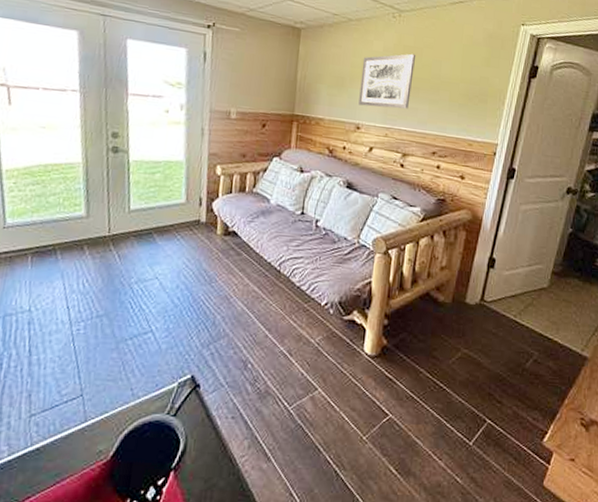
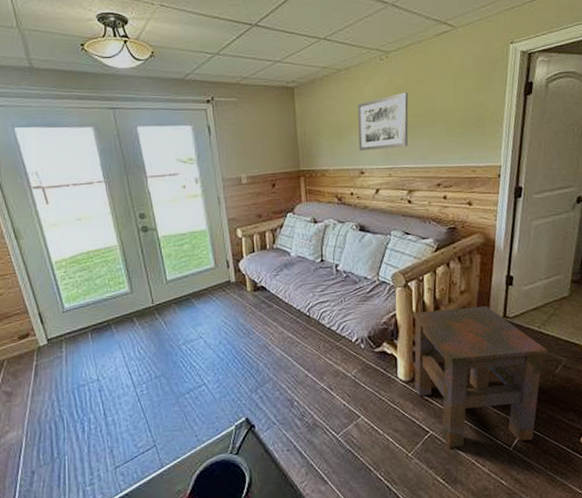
side table: none [380,282,520,437] -> present [413,306,548,447]

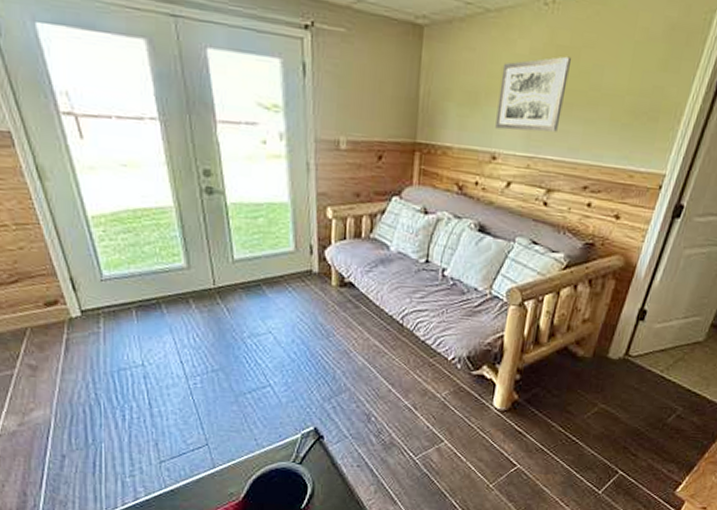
side table: present [413,306,548,447] -> none [509,336,665,486]

